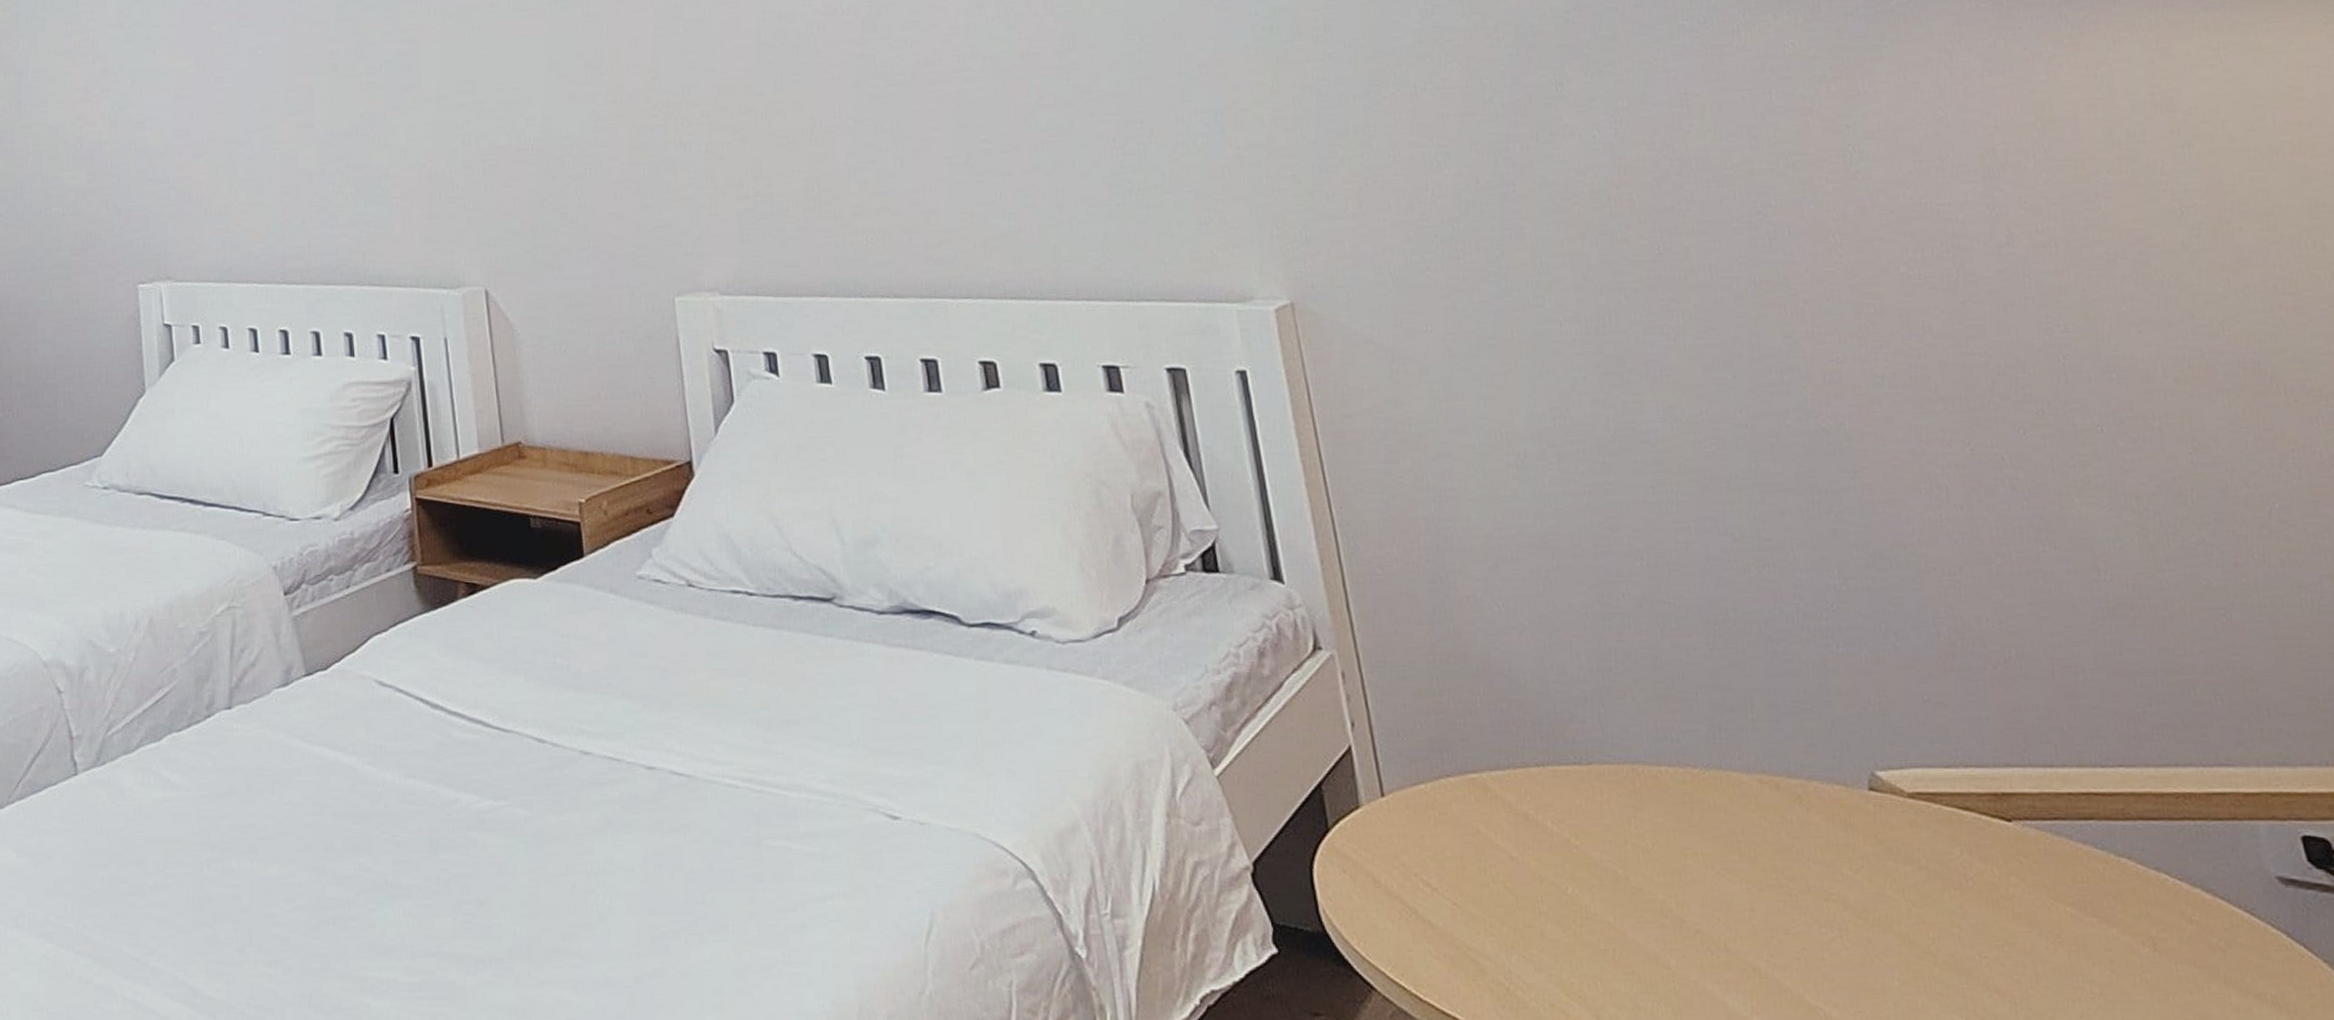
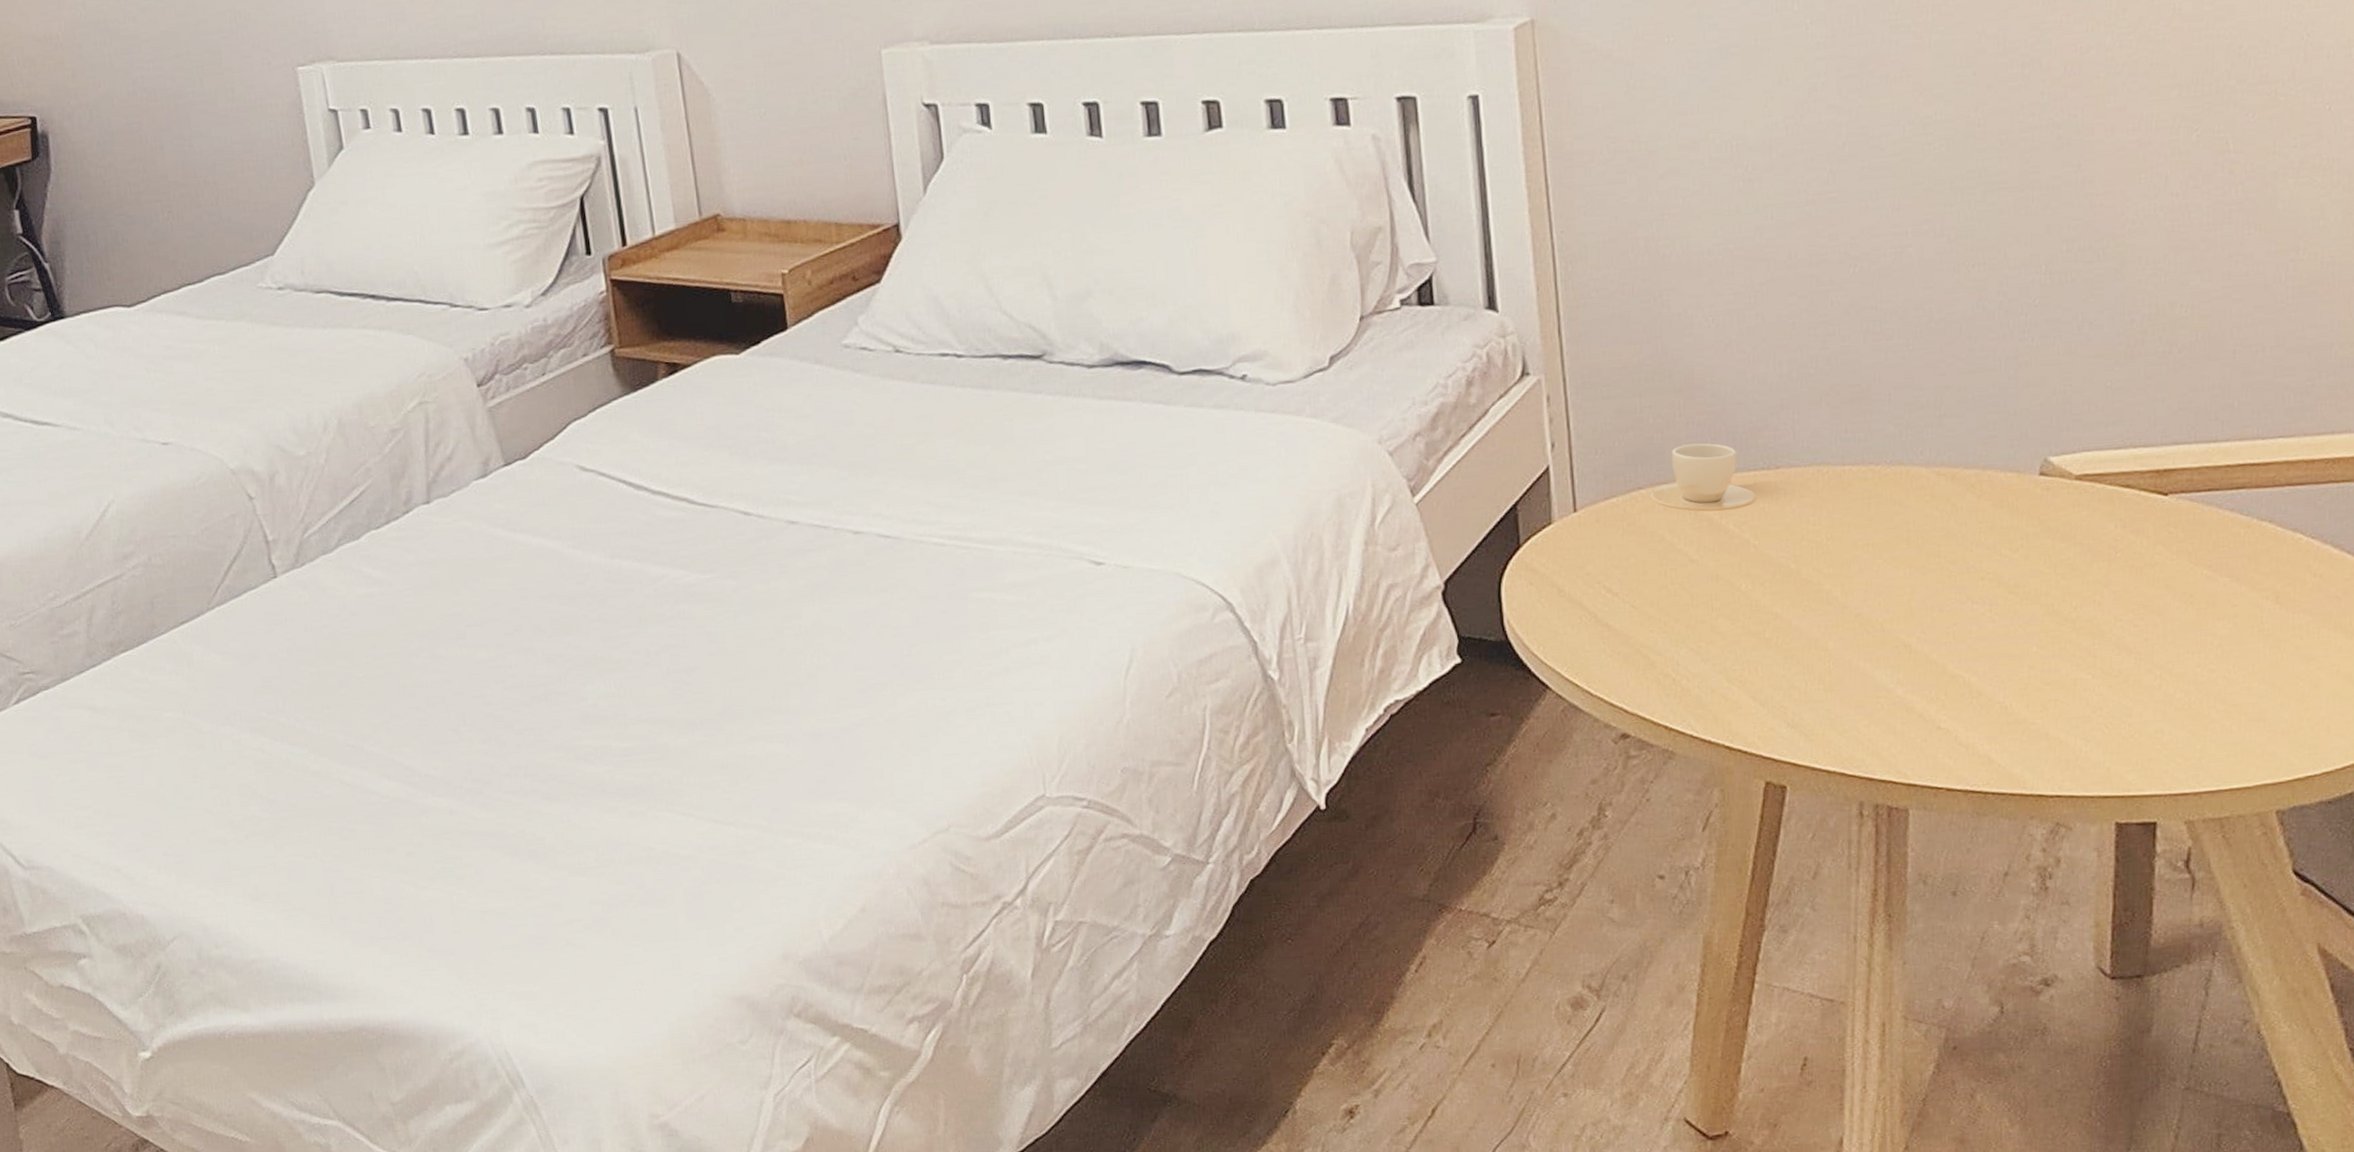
teacup: none [1459,732,1573,807] -> present [1650,443,1758,512]

